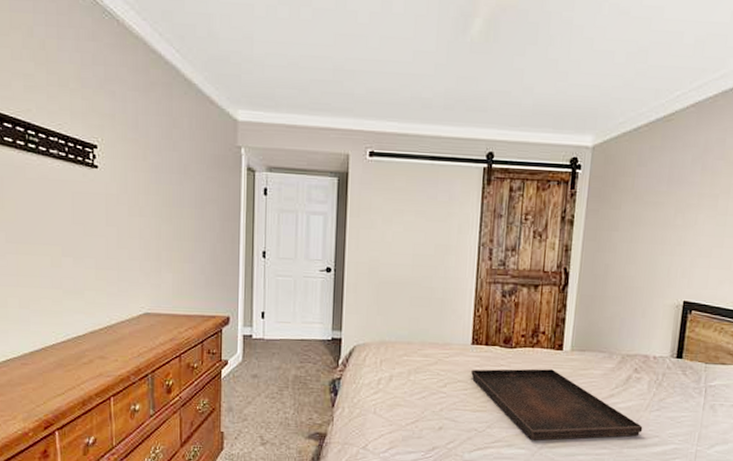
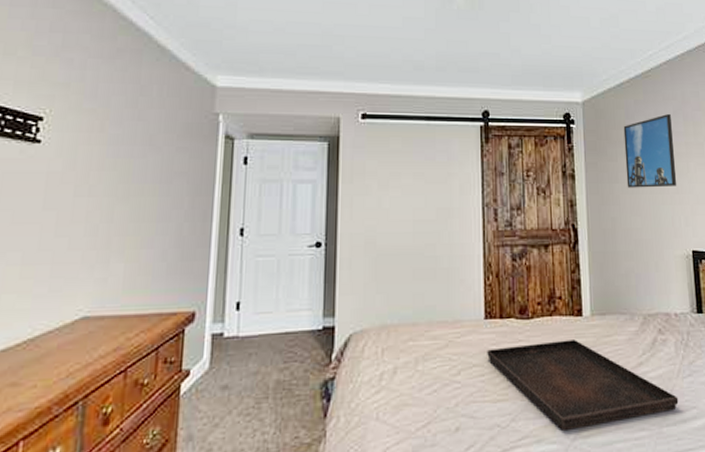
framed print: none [626,161,688,238] -> present [623,113,677,188]

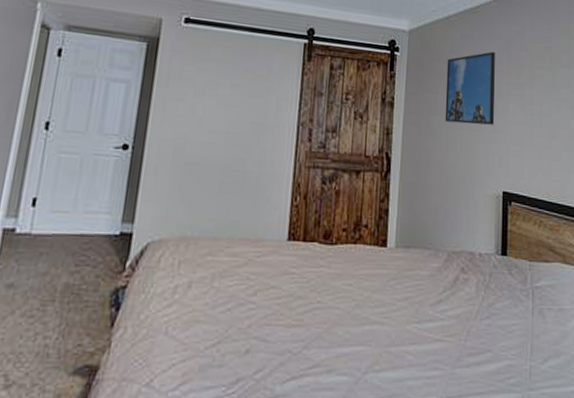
serving tray: present [487,340,679,431] -> none [286,269,474,362]

